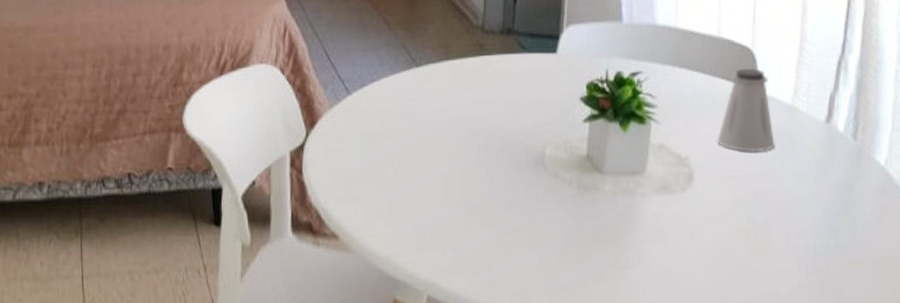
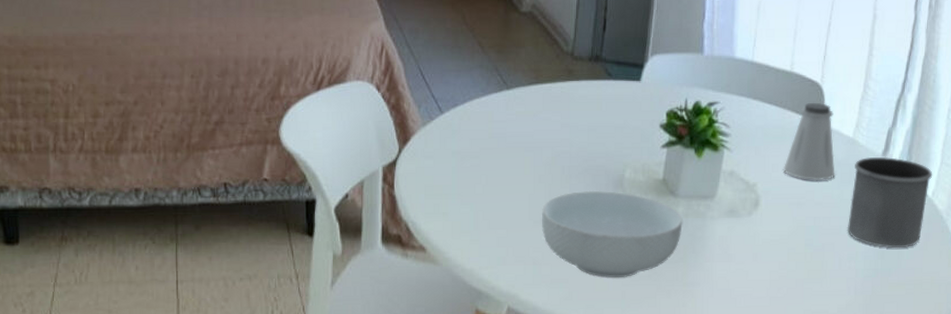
cereal bowl: none [459,169,612,263] -> present [542,190,684,279]
mug: none [792,123,884,223] -> present [847,156,933,249]

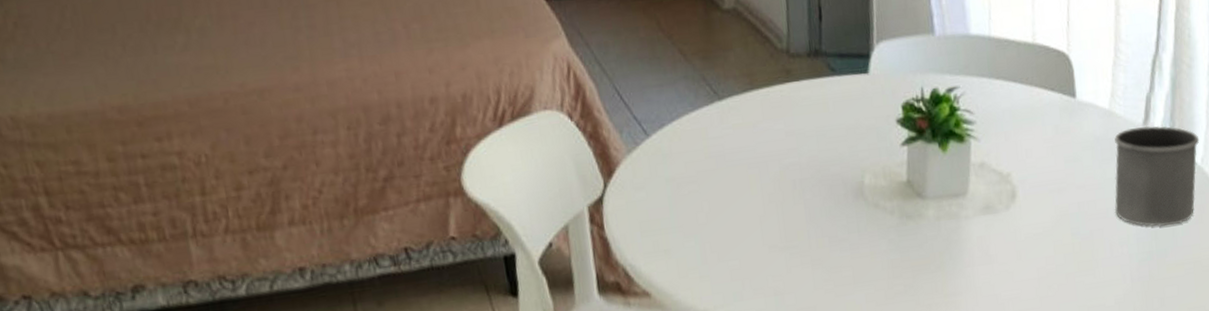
cereal bowl: present [542,190,684,279] -> none [776,201,936,300]
saltshaker: present [783,102,835,181] -> none [1037,74,1095,163]

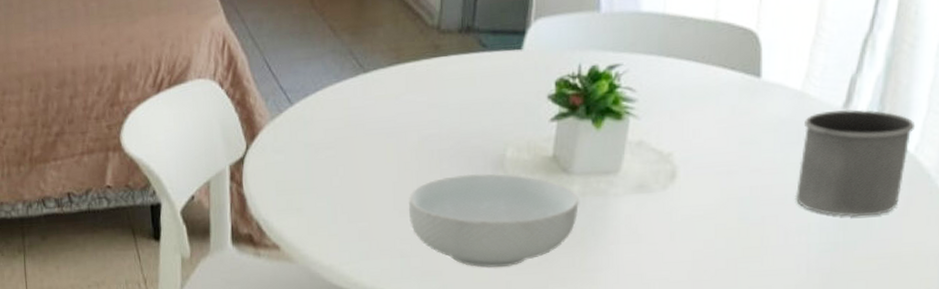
cereal bowl: none [776,201,936,300] -> present [409,173,580,269]

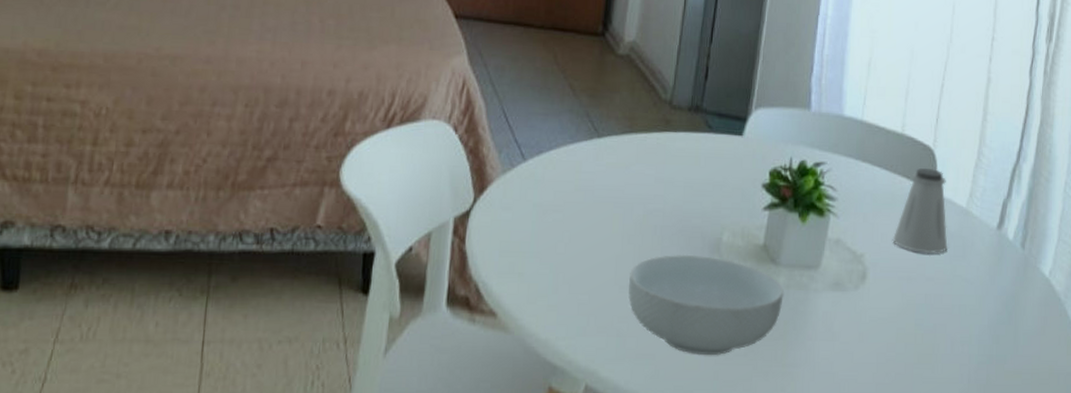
saltshaker: none [707,53,778,145] -> present [892,167,948,254]
mug: present [795,109,916,218] -> none [960,230,1050,333]

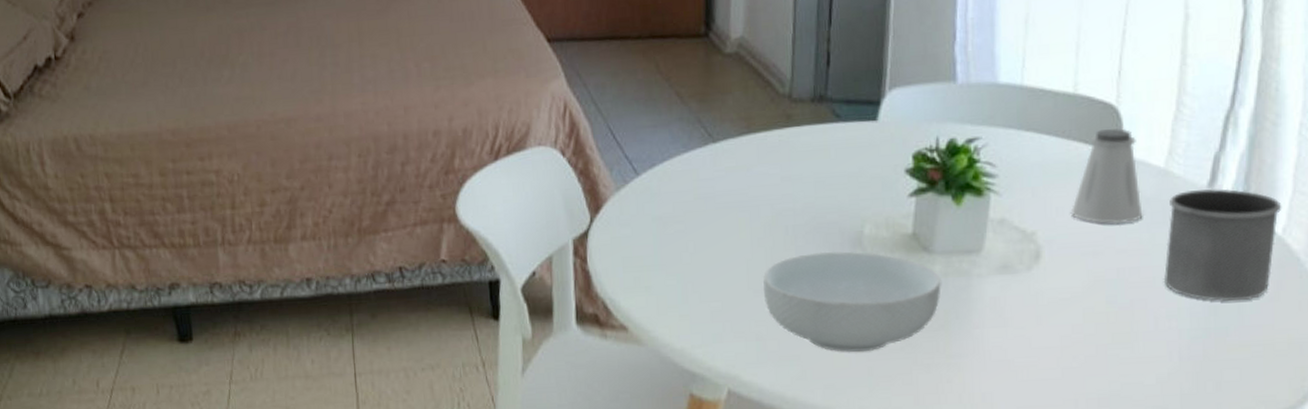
mug: none [960,230,1050,333] -> present [1163,188,1282,302]

